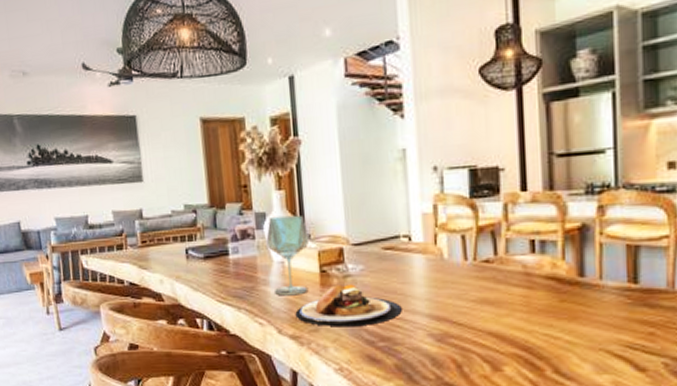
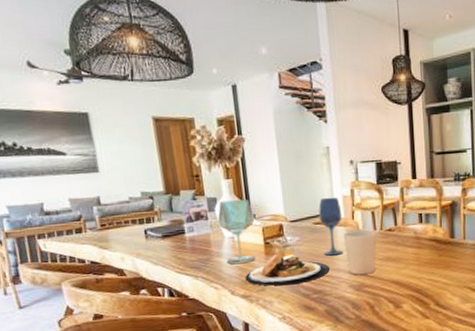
wineglass: none [390,214,421,292] -> present [318,197,343,256]
cup: none [422,259,468,320] -> present [344,229,377,275]

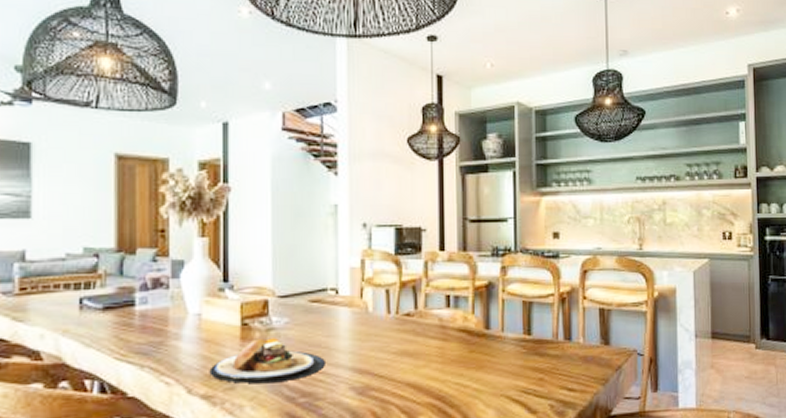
wine glass: present [217,199,255,265] -> none [182,264,232,352]
wineglass: present [318,197,343,256] -> none [318,268,348,345]
cup: present [344,229,377,275] -> none [348,312,390,373]

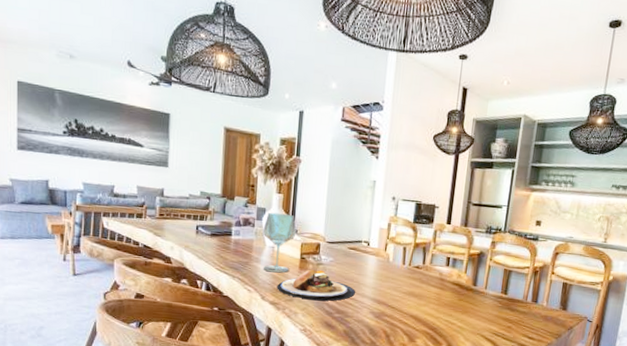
wine glass: none [182,264,232,352] -> present [263,212,297,273]

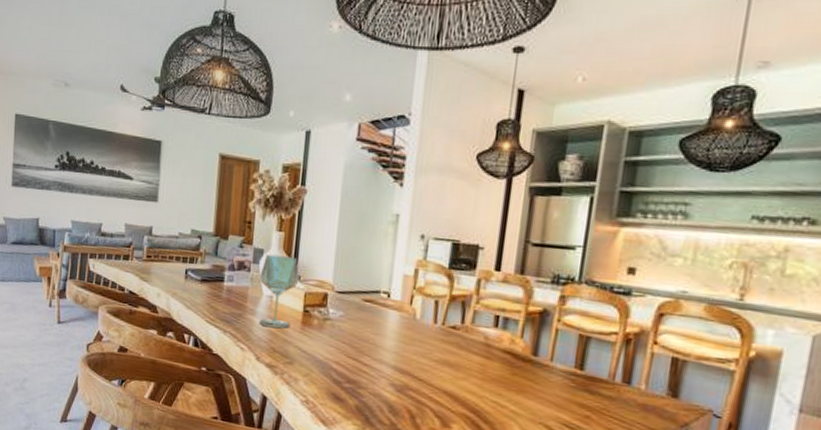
plate: present [277,269,355,301] -> none [274,325,371,367]

